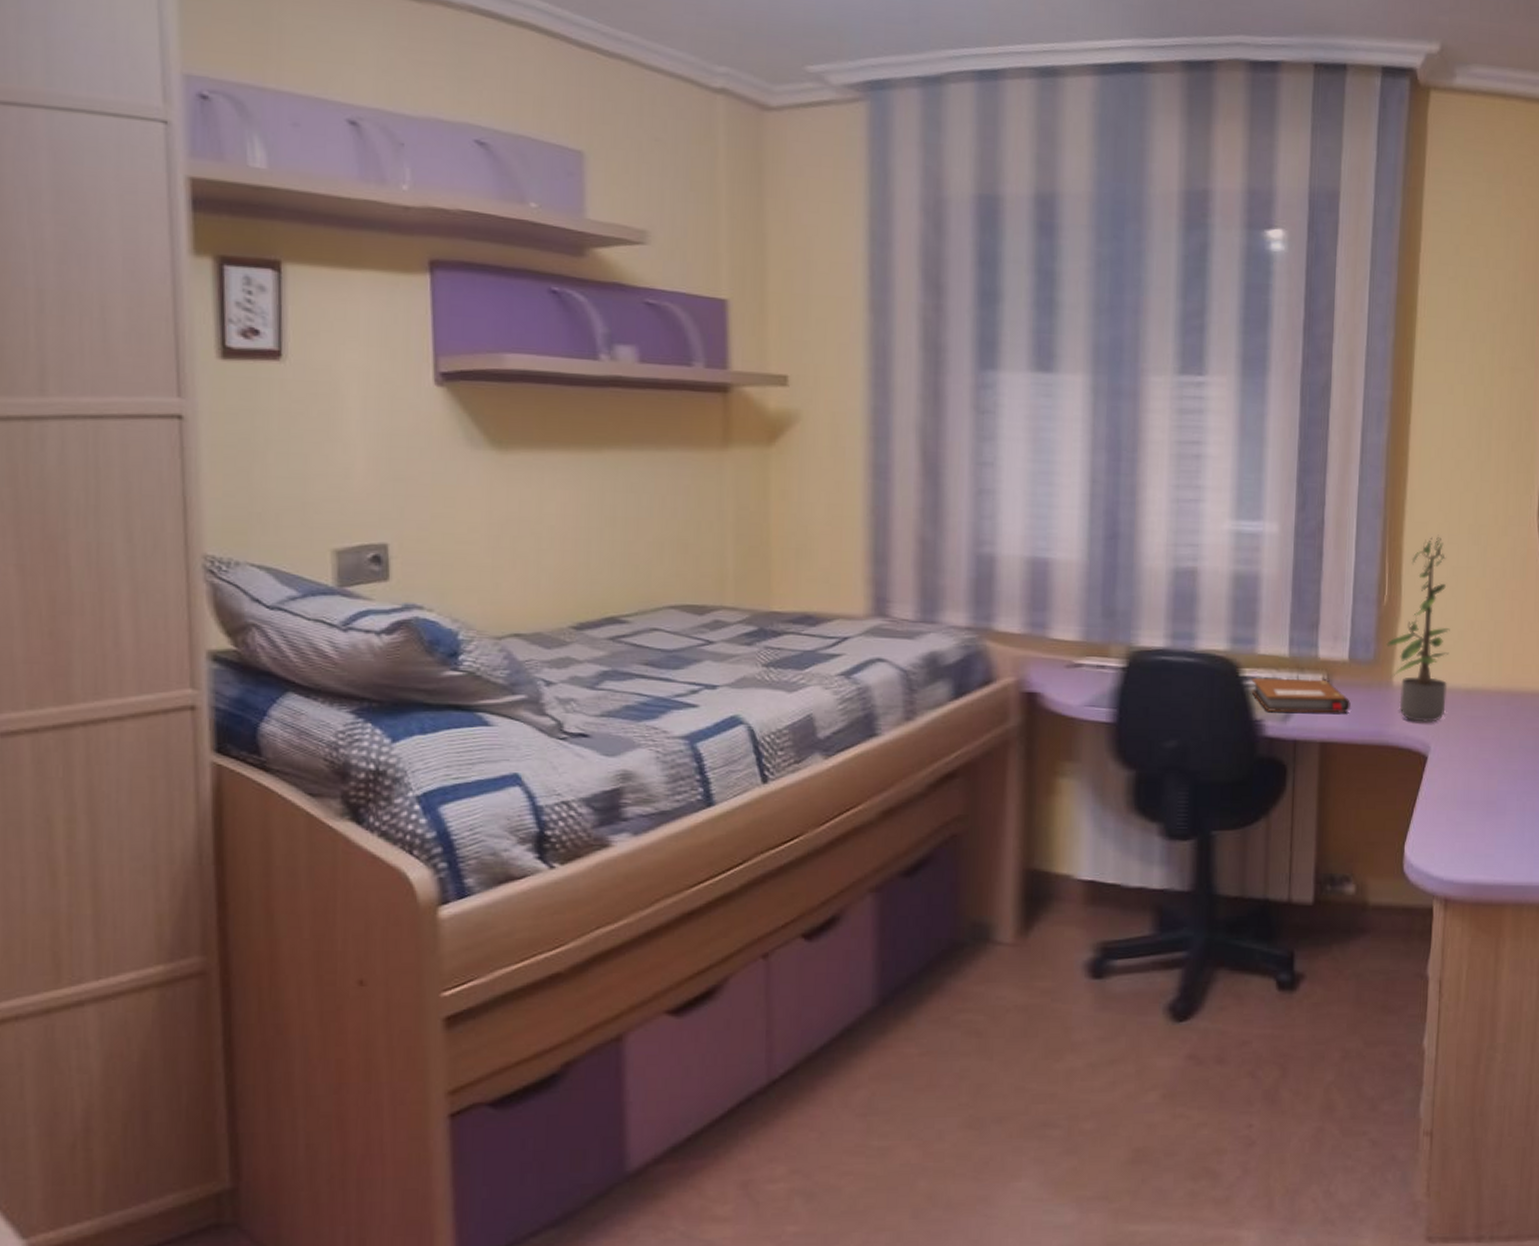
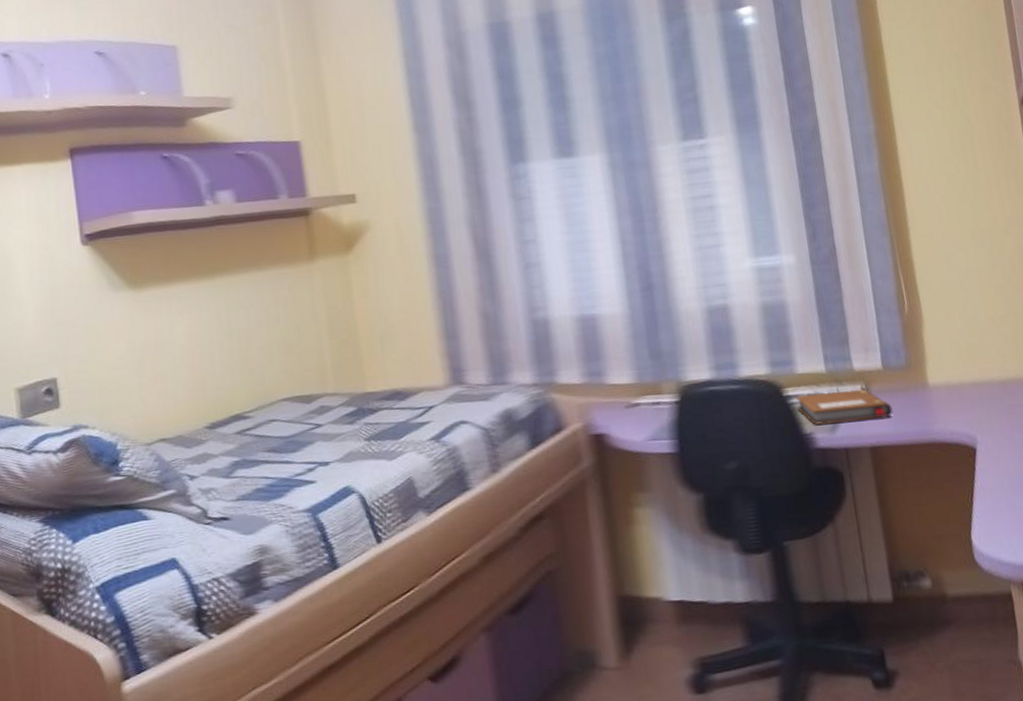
potted plant: present [1386,534,1450,723] -> none [915,243,984,417]

